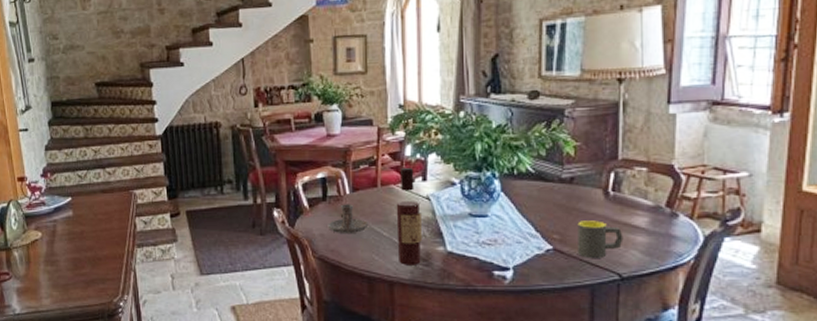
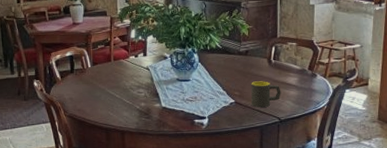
candle holder: present [327,204,369,235] -> none [75,74,105,98]
wine bottle: present [396,167,422,265] -> none [125,46,144,119]

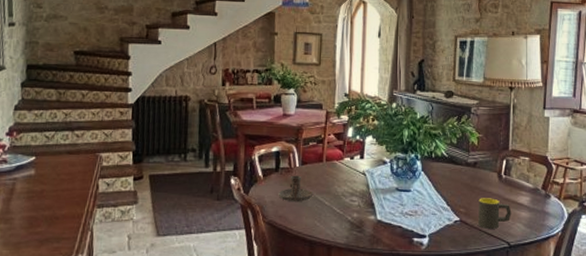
candle holder: none [75,74,105,98] -> present [278,175,314,203]

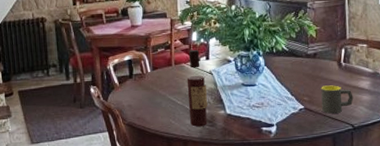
candle holder: present [278,175,314,203] -> none [134,80,166,104]
wine bottle: none [337,146,358,232] -> present [186,49,207,127]

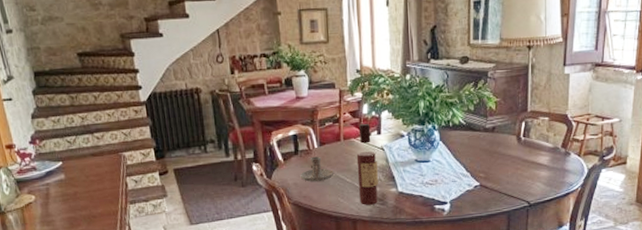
candle holder: none [134,80,166,104] -> present [300,156,335,182]
mug: present [321,85,354,114] -> none [498,161,531,191]

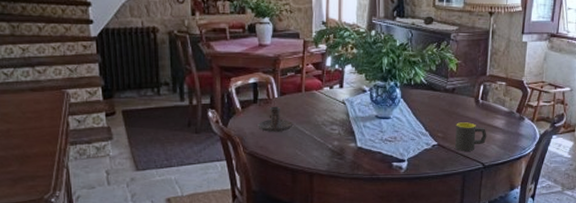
wine bottle: present [356,123,378,205] -> none [317,76,338,159]
mug: none [498,161,531,191] -> present [455,122,487,151]

